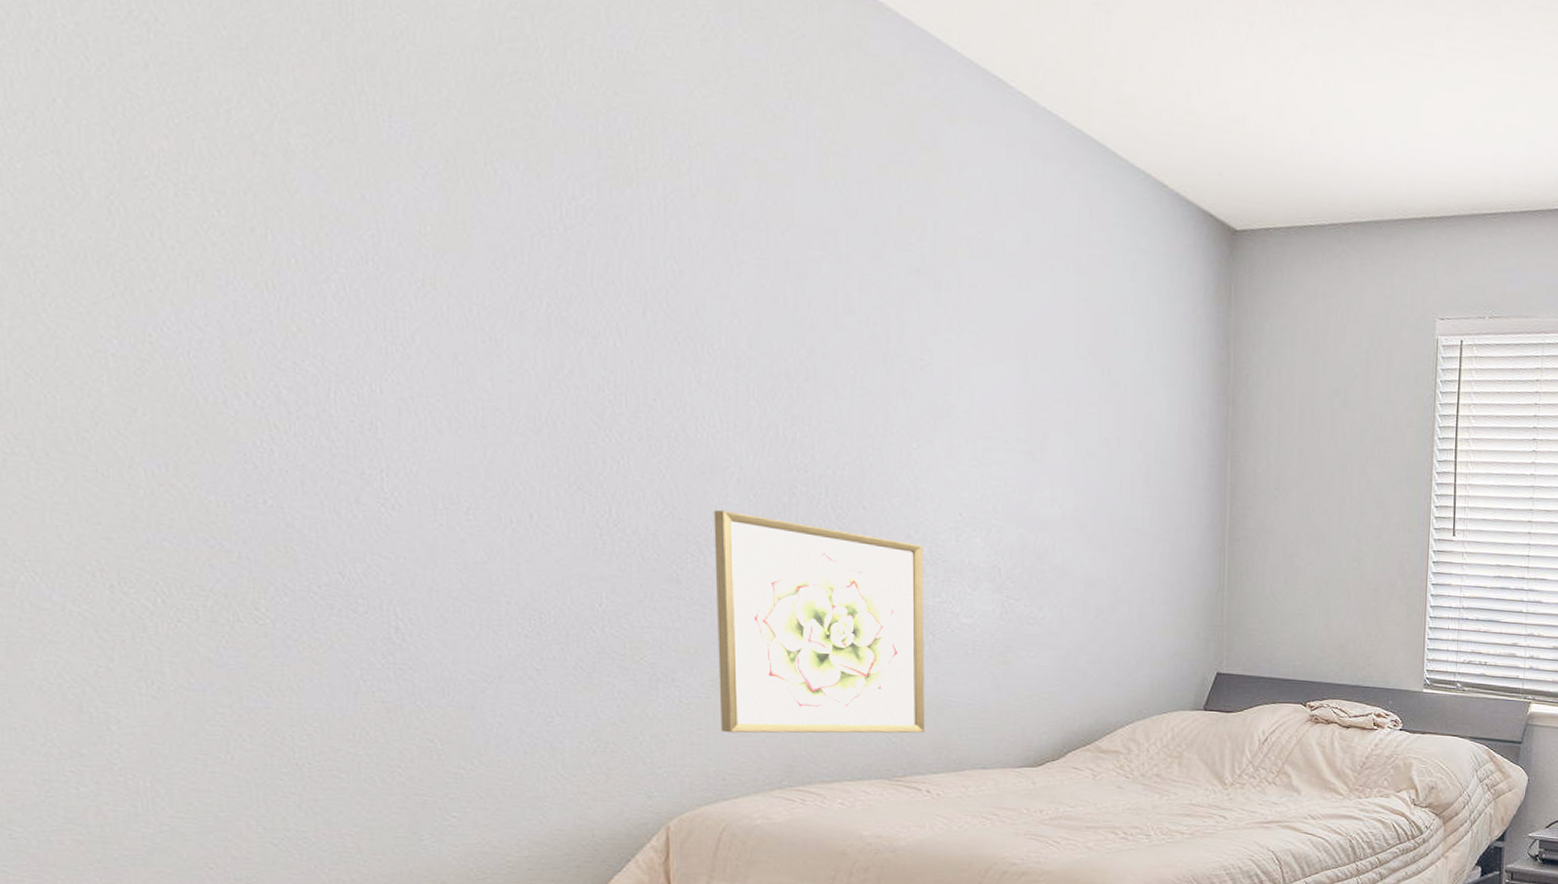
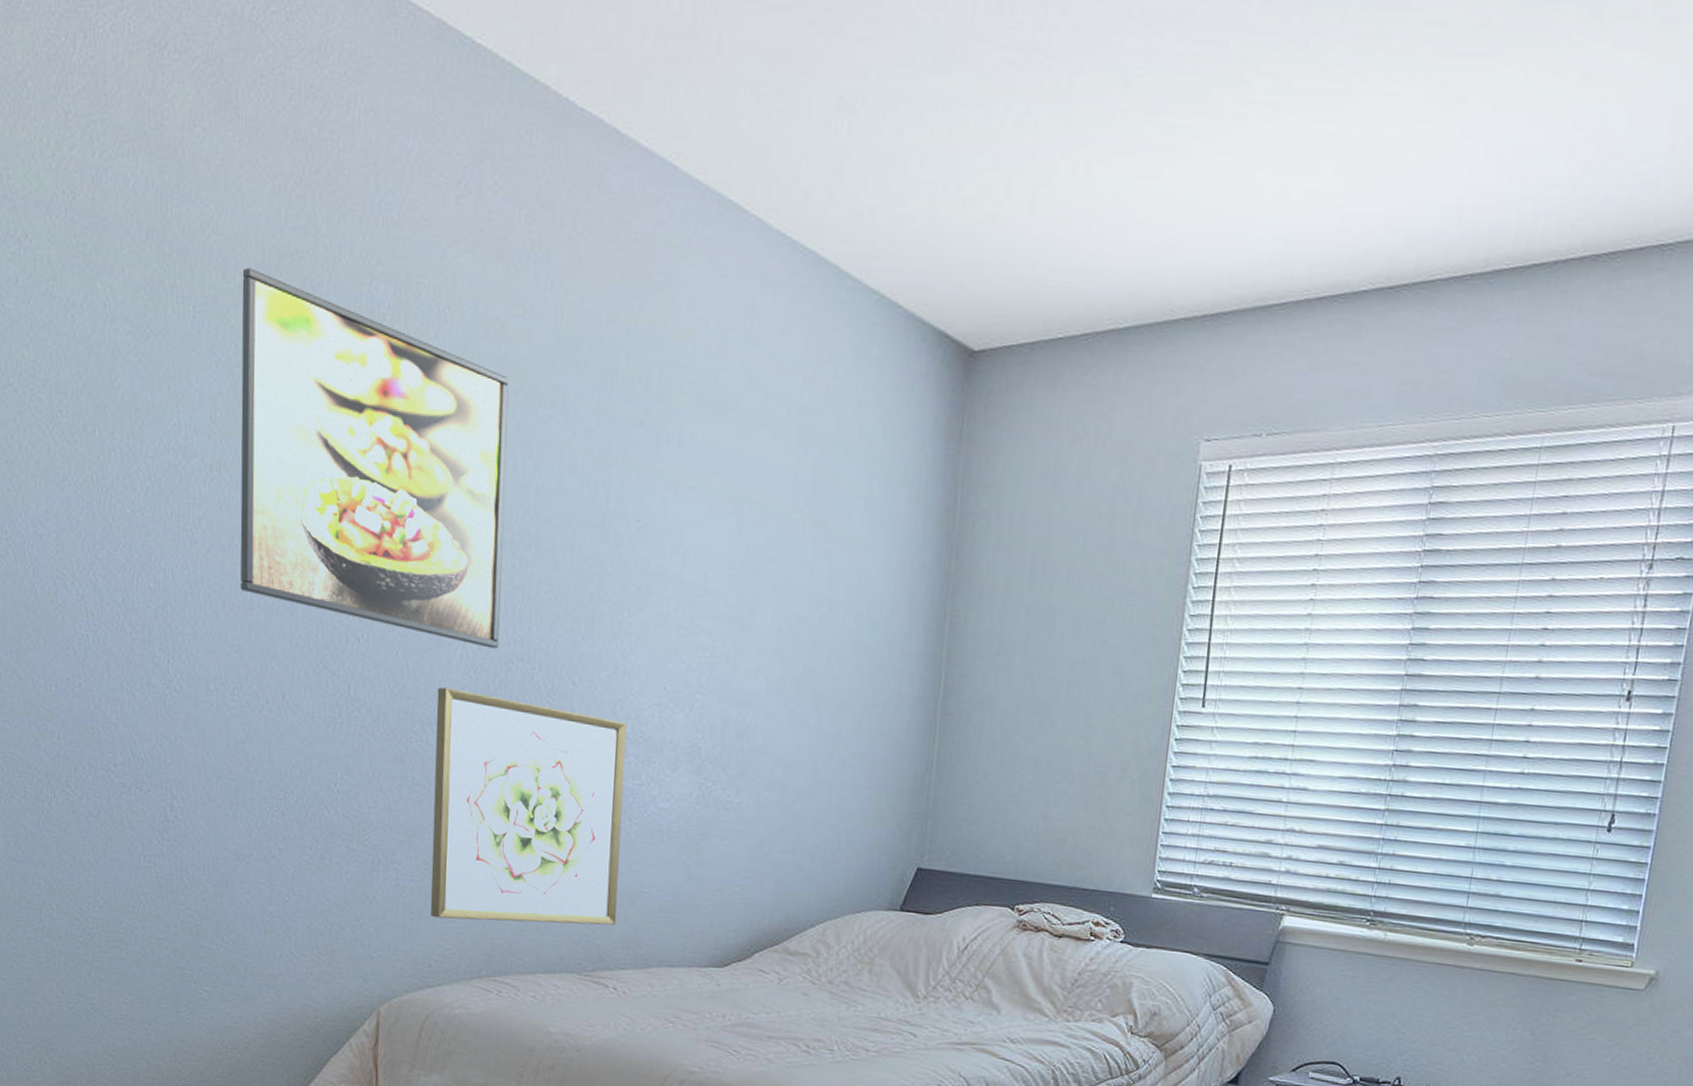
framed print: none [449,82,779,474] -> present [240,267,509,649]

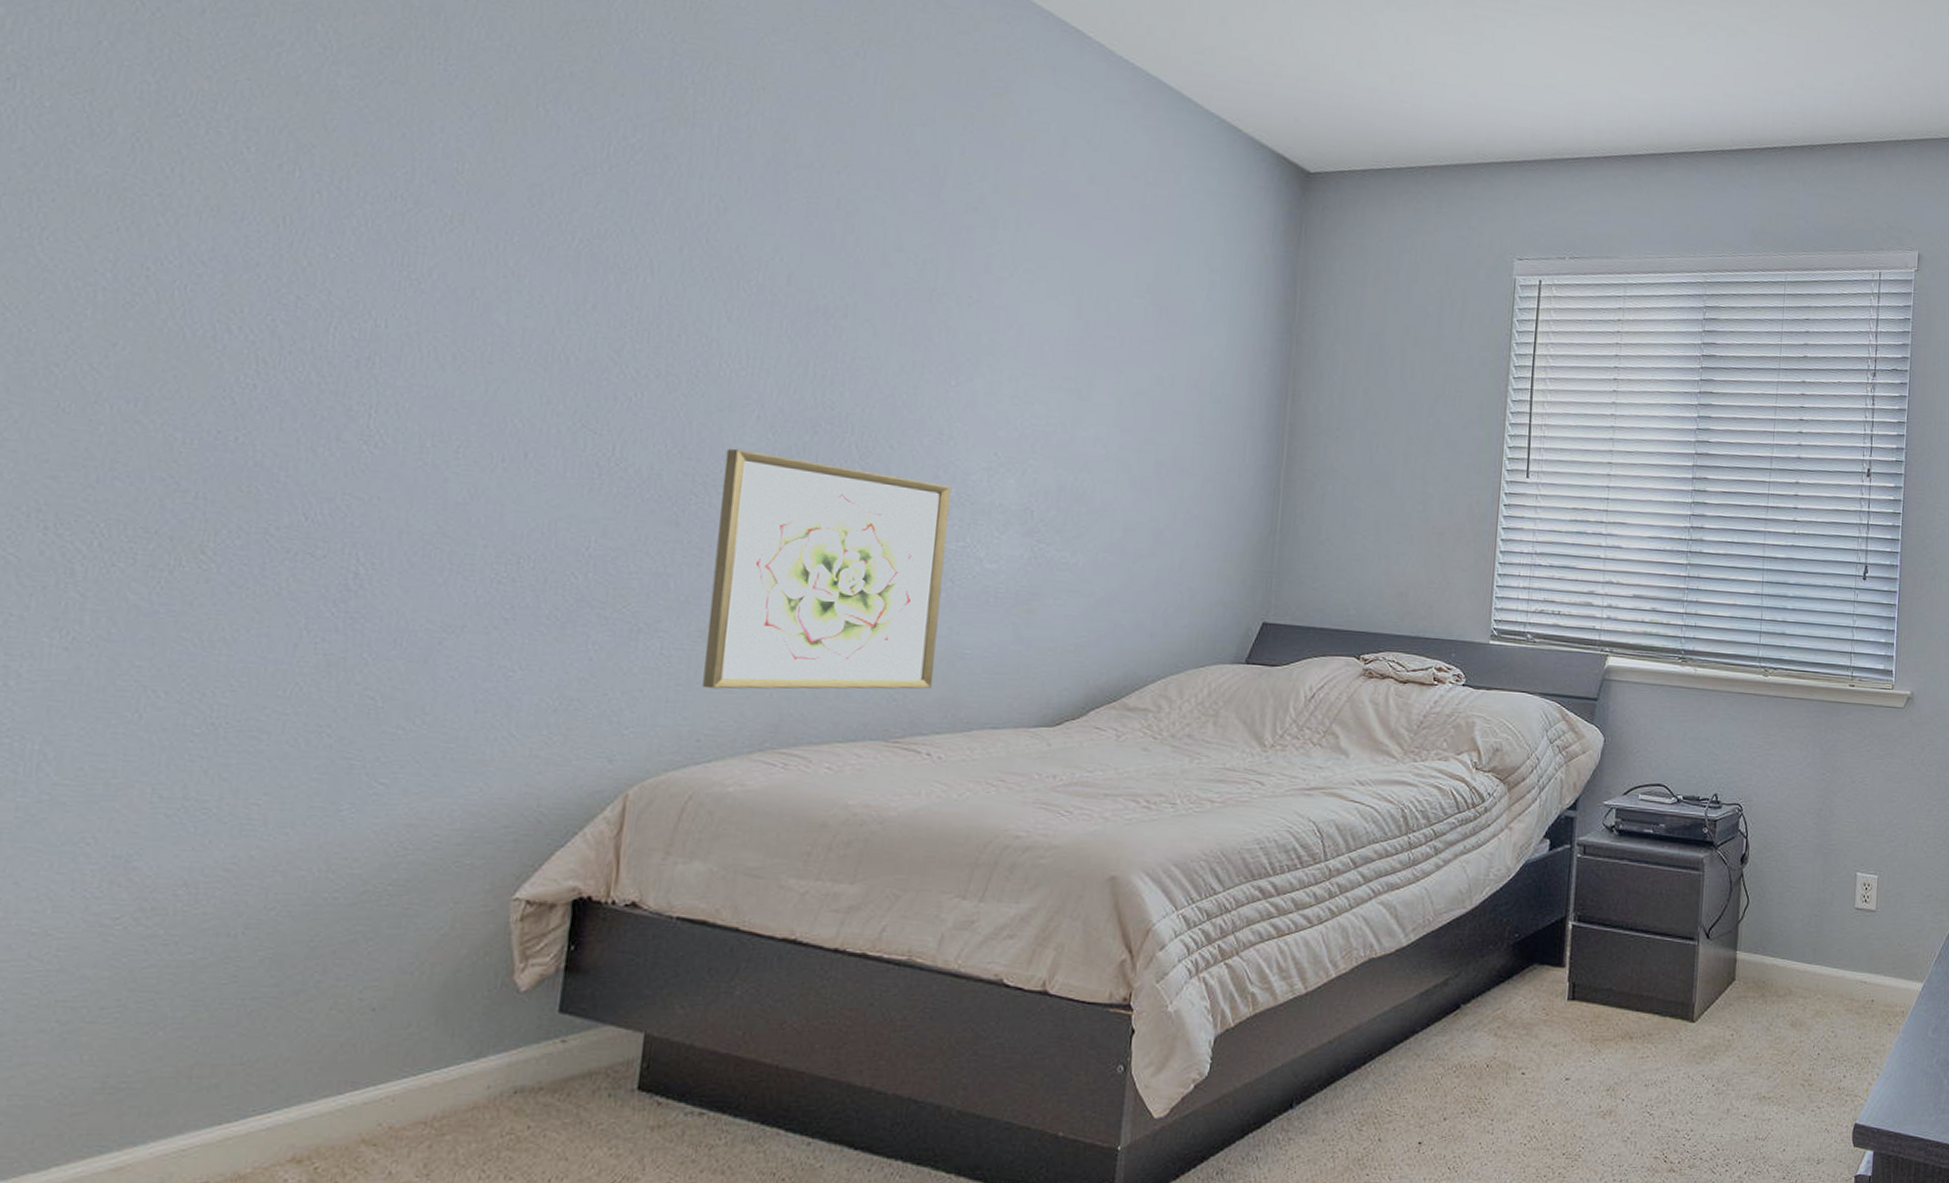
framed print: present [240,267,509,649] -> none [478,29,830,412]

